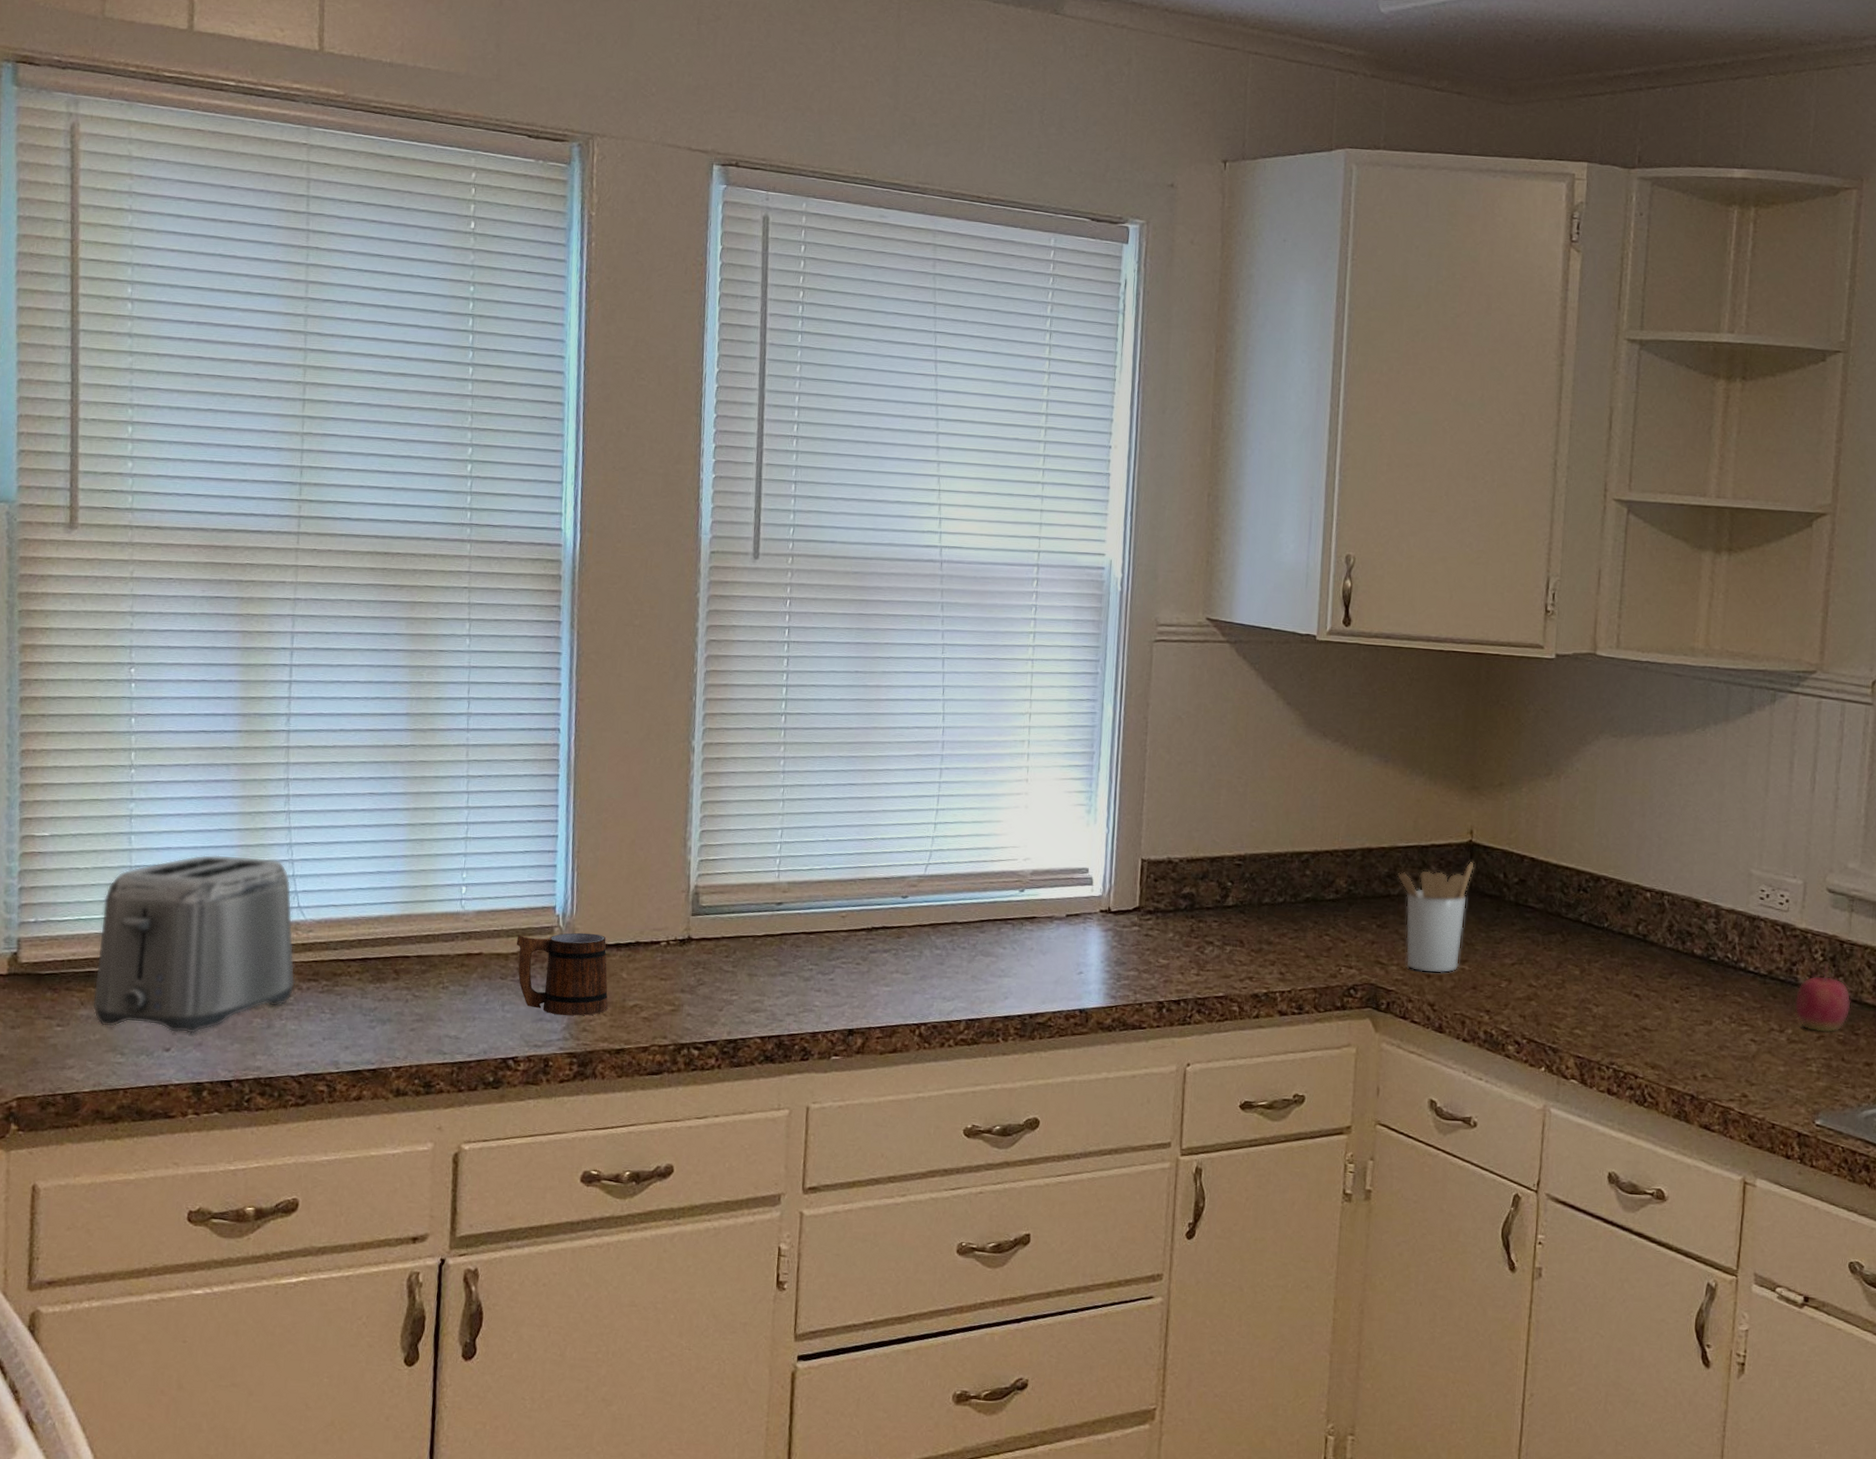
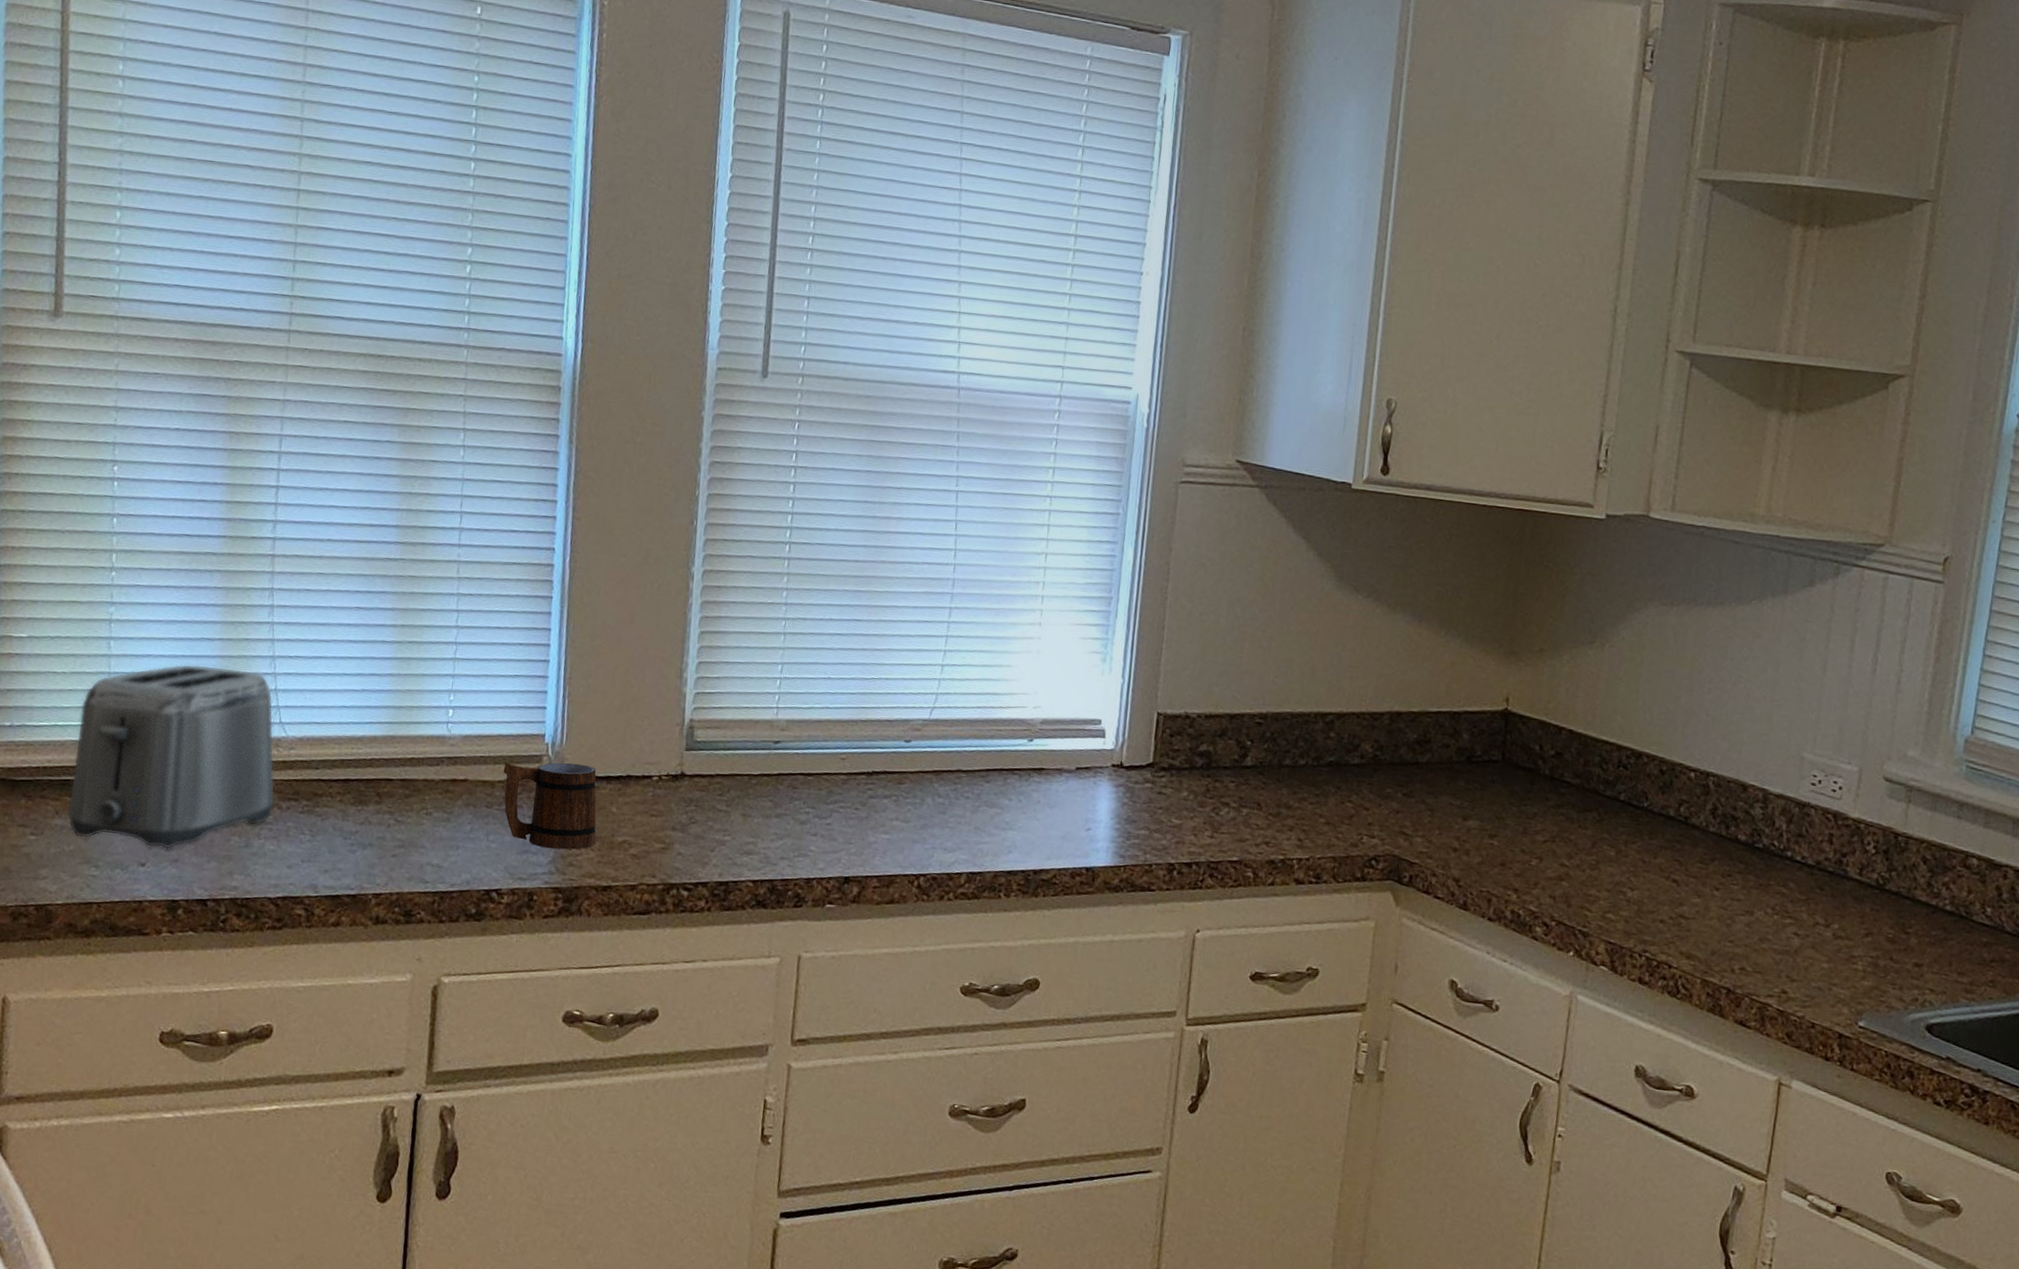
utensil holder: present [1396,862,1474,974] -> none [1426,731,1509,848]
apple: present [1794,965,1851,1033] -> none [1842,857,1904,930]

